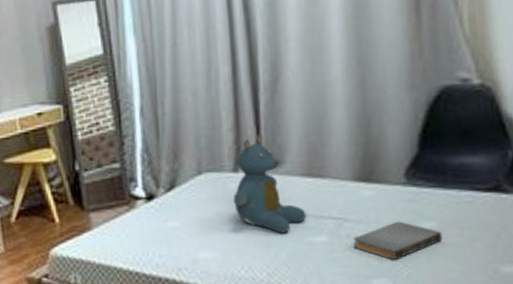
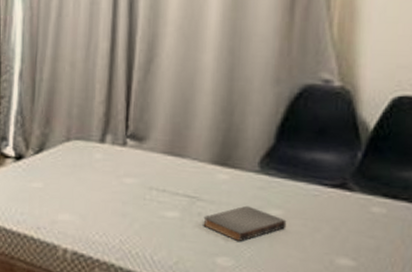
teddy bear: present [233,134,307,234] -> none [97,110,163,205]

